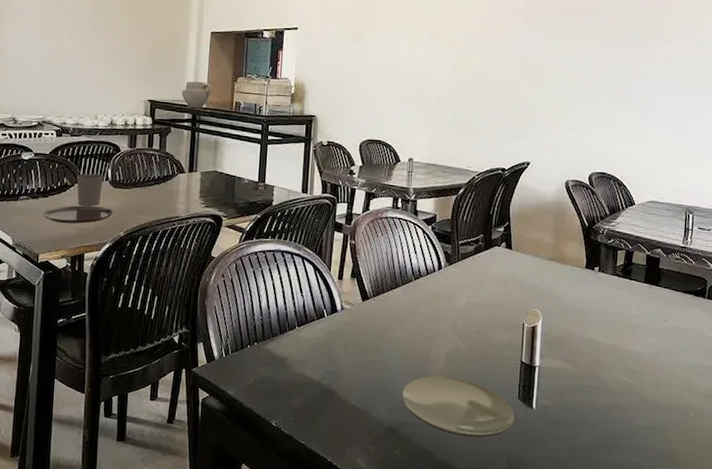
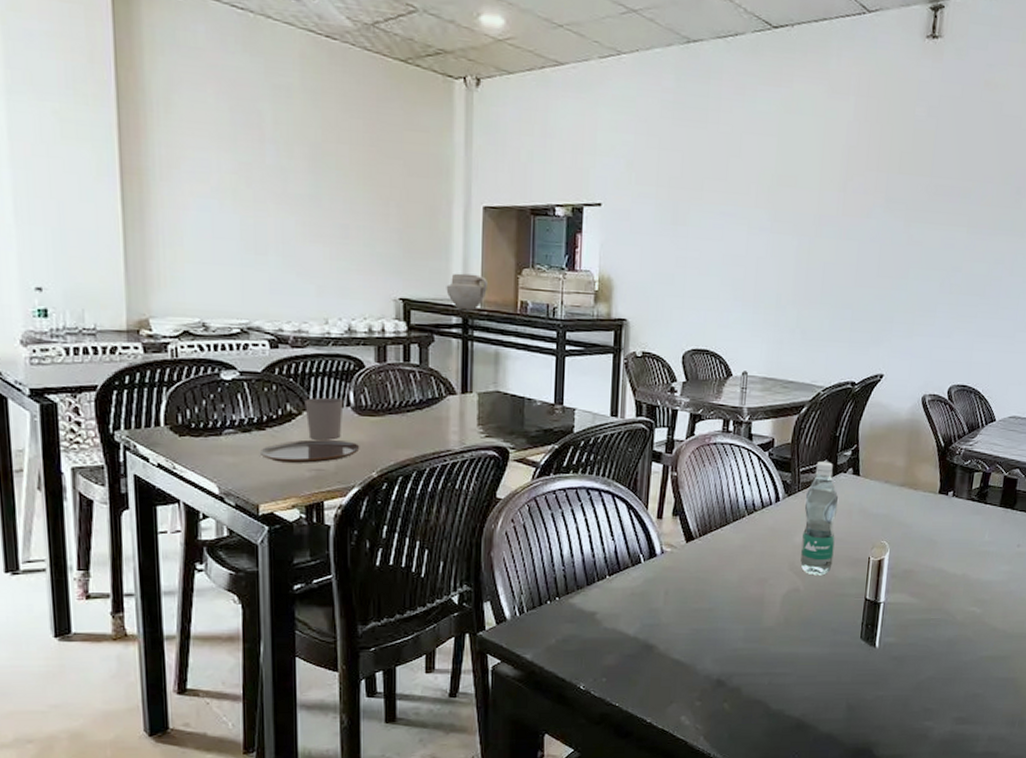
plate: present [402,376,515,437] -> none [732,621,856,682]
bottle: none [461,236,494,338] -> present [800,462,839,576]

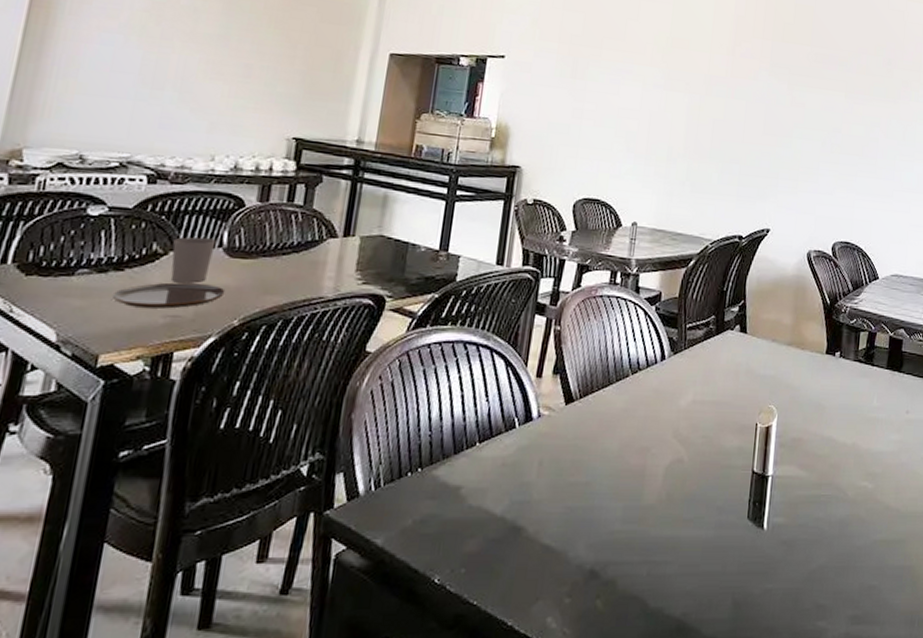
jug: present [446,273,487,311] -> none [341,115,385,153]
bottle: present [800,462,839,576] -> none [685,317,726,444]

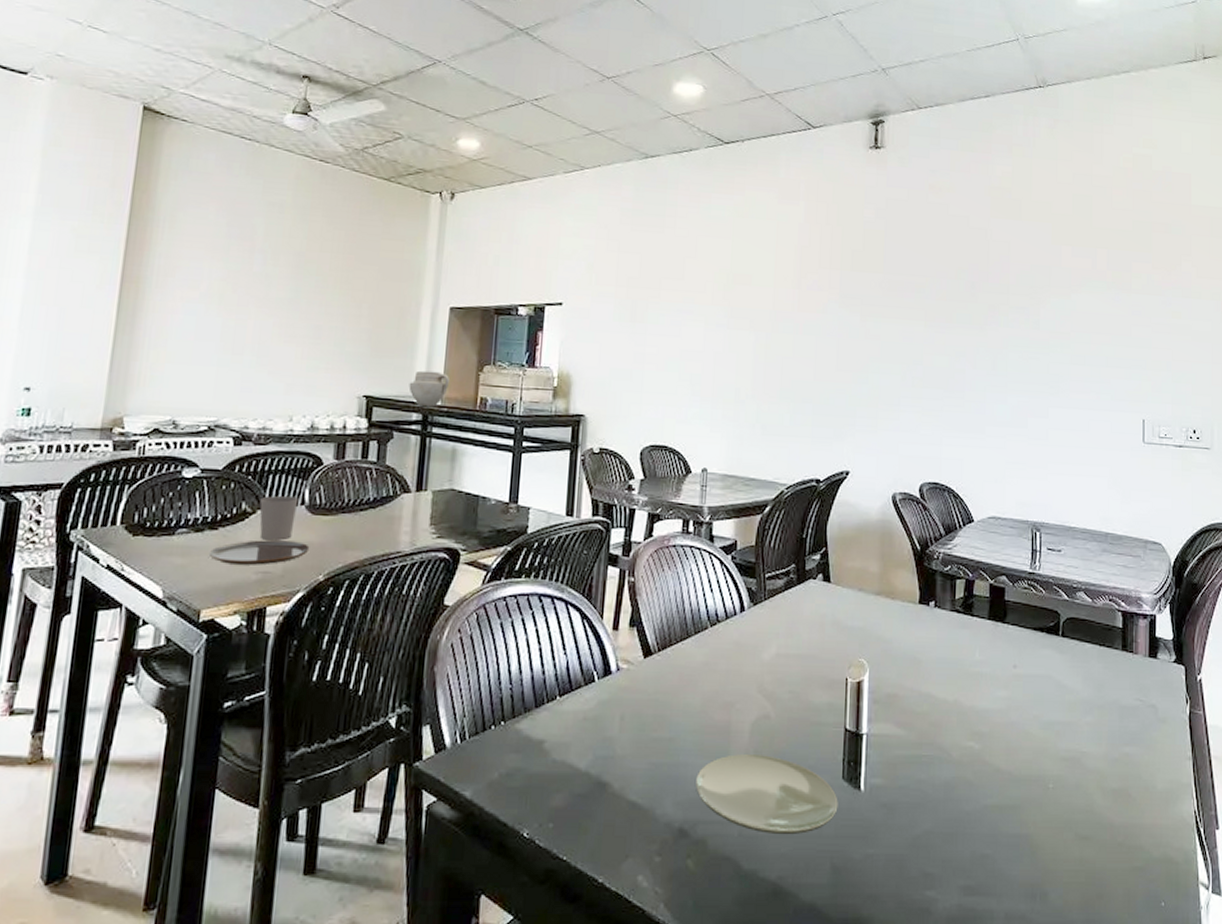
jug: none [341,115,385,153] -> present [408,370,449,407]
plate: none [609,497,743,572] -> present [696,754,838,834]

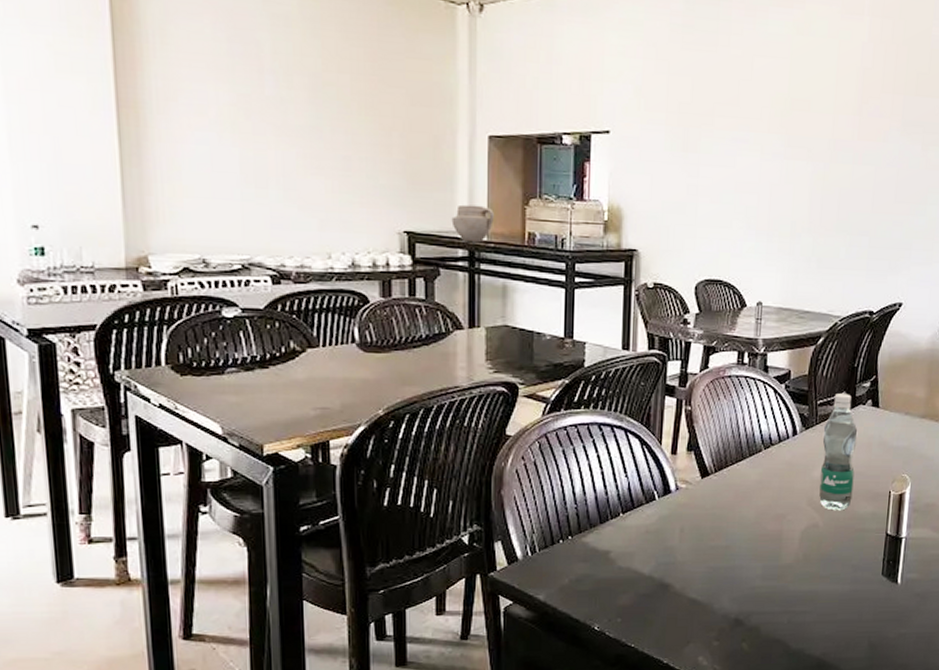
plate: present [208,540,310,565] -> none [262,377,366,402]
dixie cup: present [259,495,299,541] -> none [308,333,349,378]
plate: present [696,754,838,834] -> none [750,557,878,620]
bottle: none [770,566,809,700] -> present [819,394,858,511]

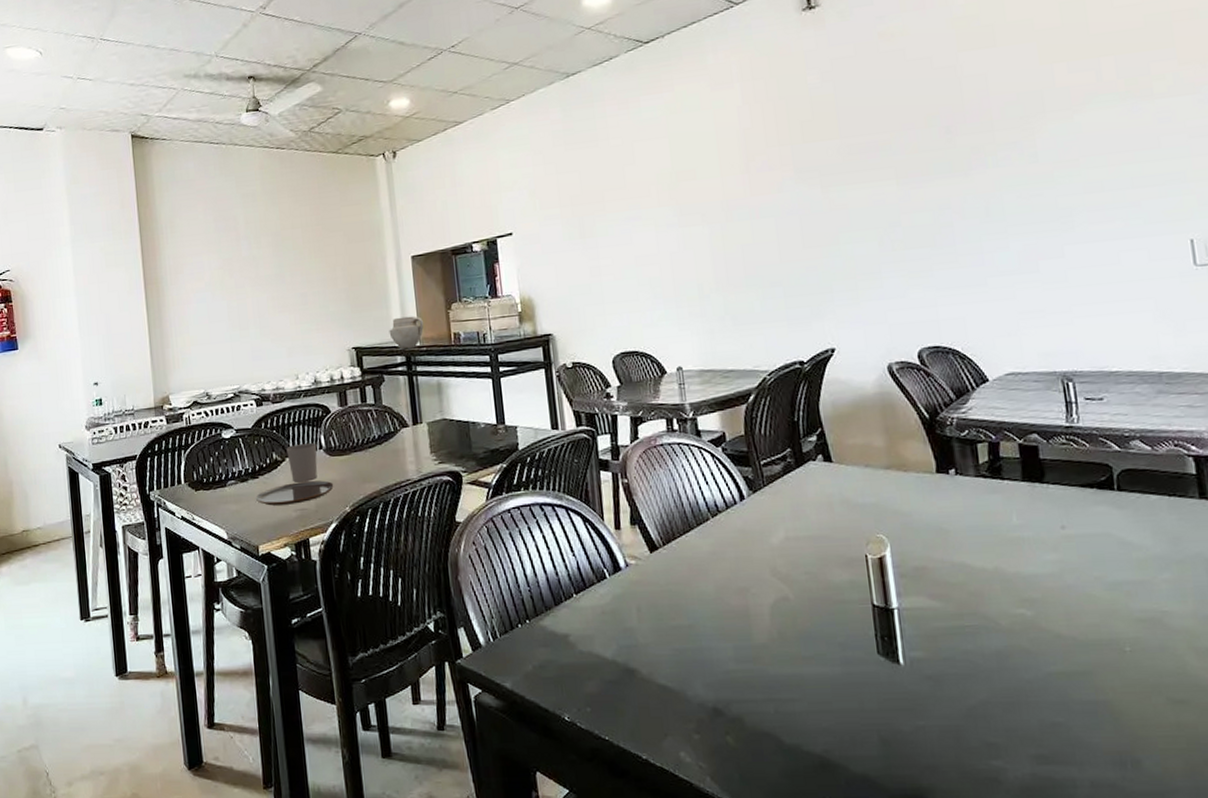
plate: none [262,377,366,402] -> present [255,480,334,506]
dixie cup: none [308,333,349,378] -> present [286,442,318,482]
bottle: present [819,394,858,511] -> none [773,451,823,581]

